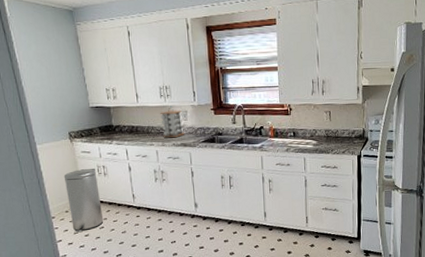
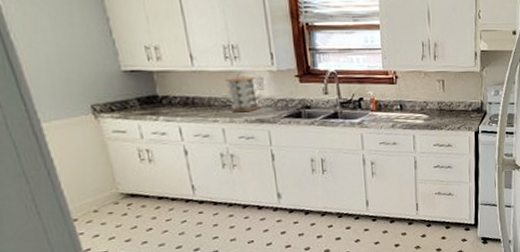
pedal bin: present [63,169,104,233] -> none [87,153,152,238]

